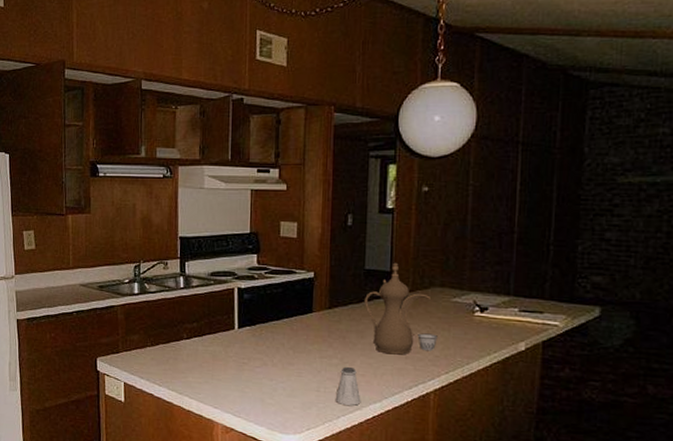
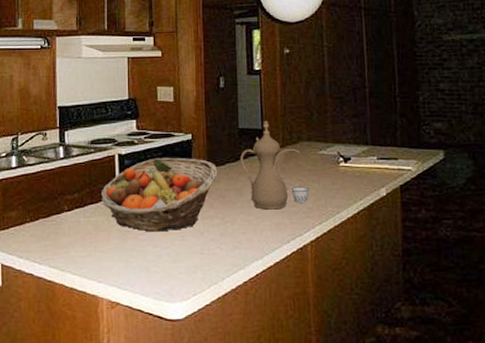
fruit basket: none [218,293,340,366] -> present [100,157,218,232]
saltshaker: present [335,366,361,406] -> none [219,225,244,265]

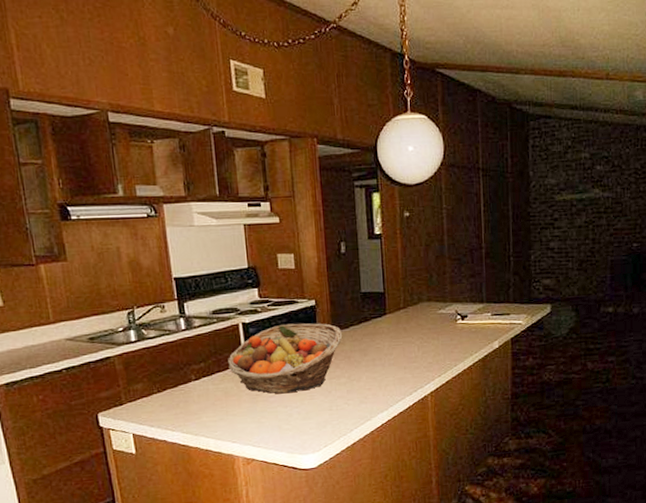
teapot: present [241,120,309,210] -> none [364,283,429,367]

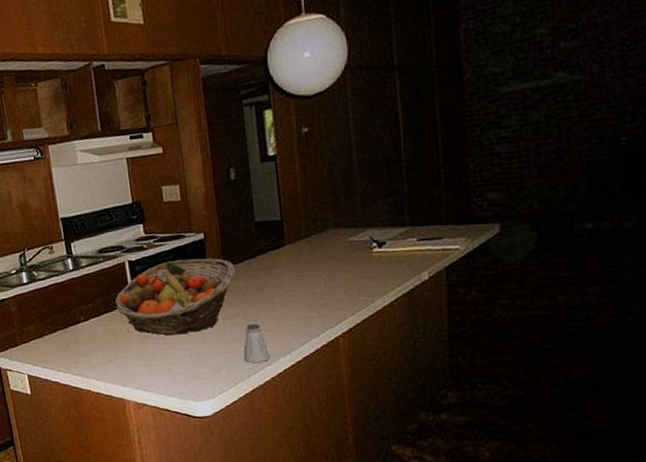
saltshaker: none [347,383,370,419] -> present [243,323,271,363]

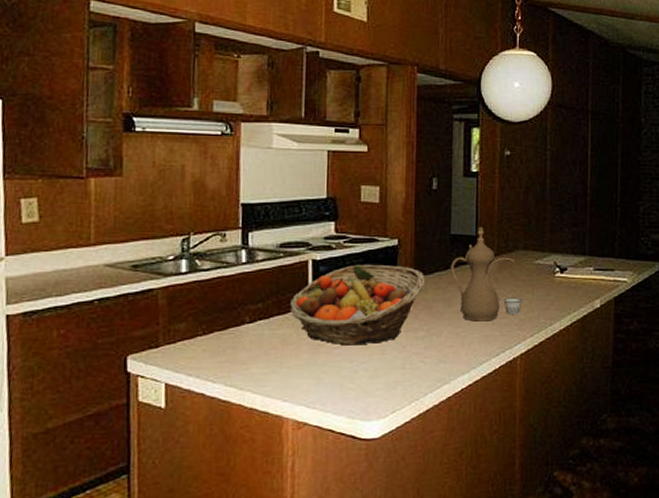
saltshaker: present [243,323,271,363] -> none [422,338,449,380]
teapot: none [259,210,339,305] -> present [451,226,522,322]

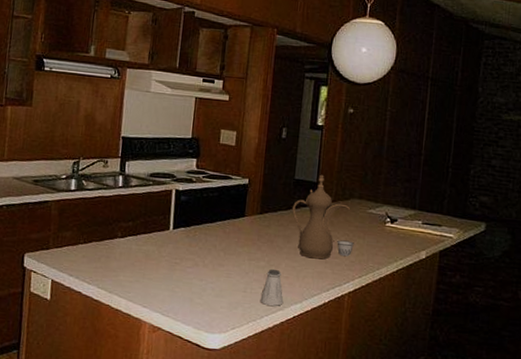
fruit basket: present [289,264,426,346] -> none [154,197,270,267]
saltshaker: none [422,338,449,380] -> present [260,268,284,306]

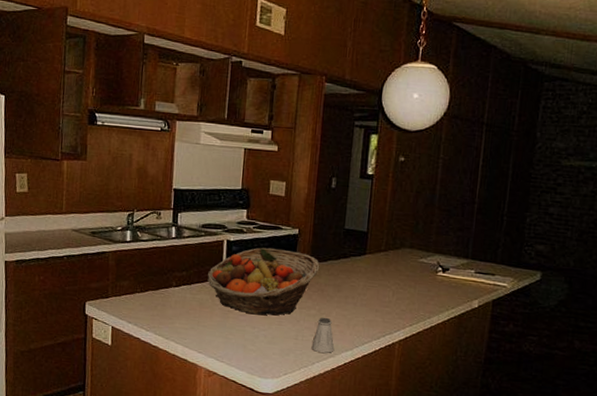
fruit basket: none [154,197,270,267] -> present [207,247,320,315]
teapot: present [292,174,354,260] -> none [343,224,405,308]

